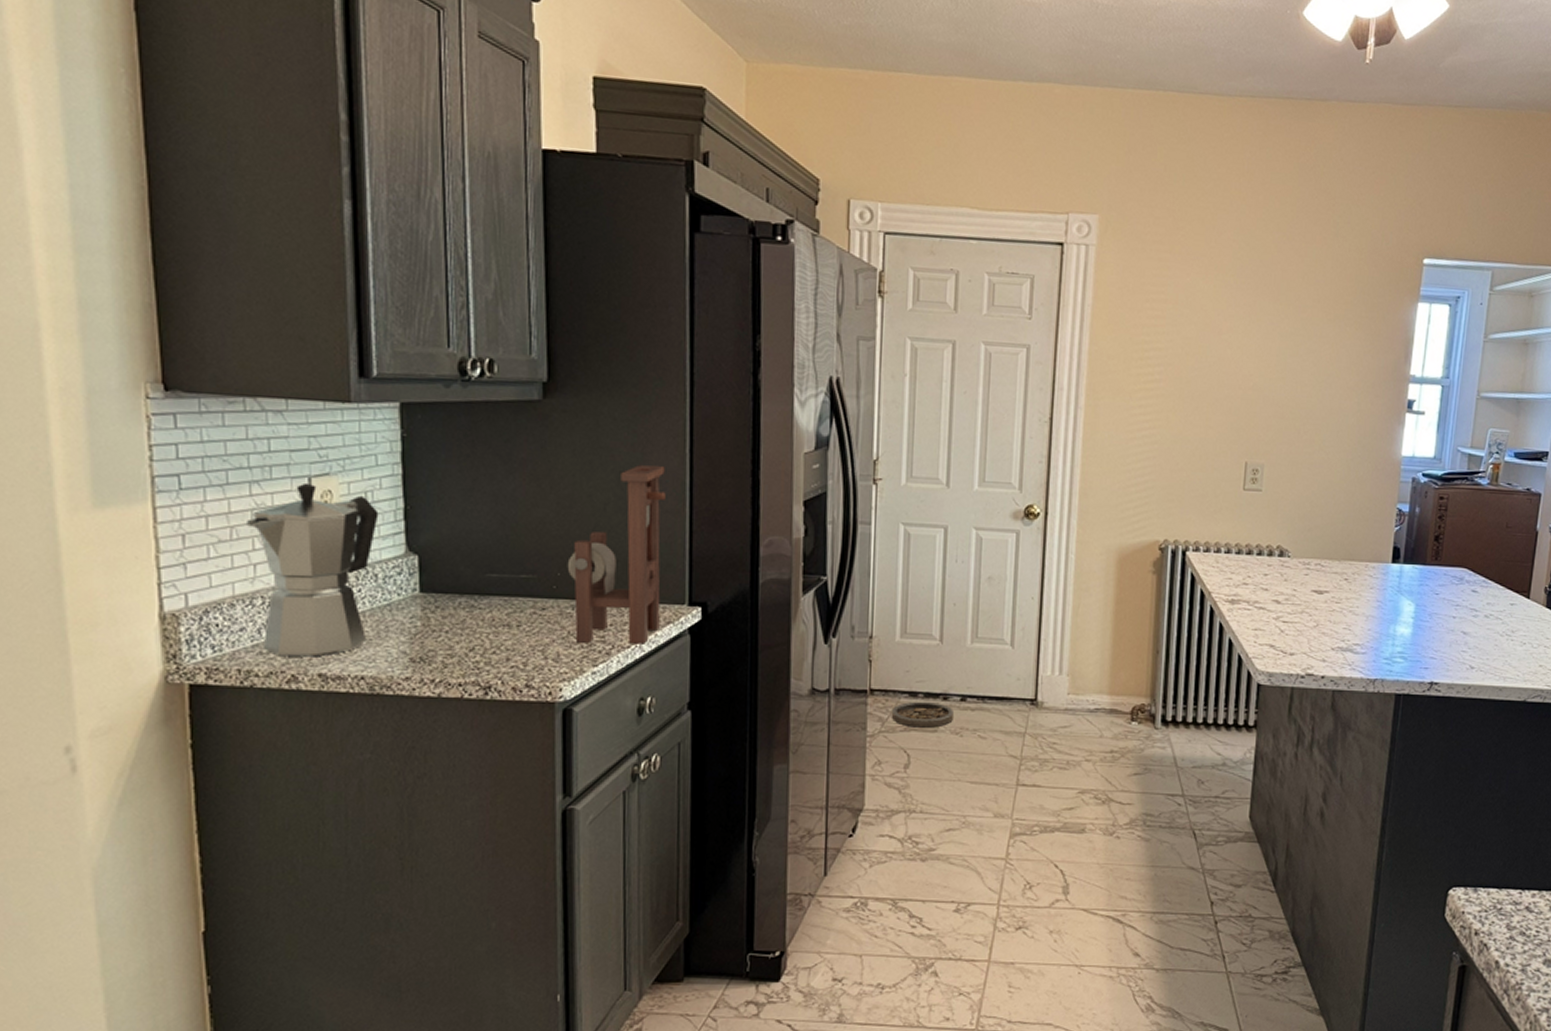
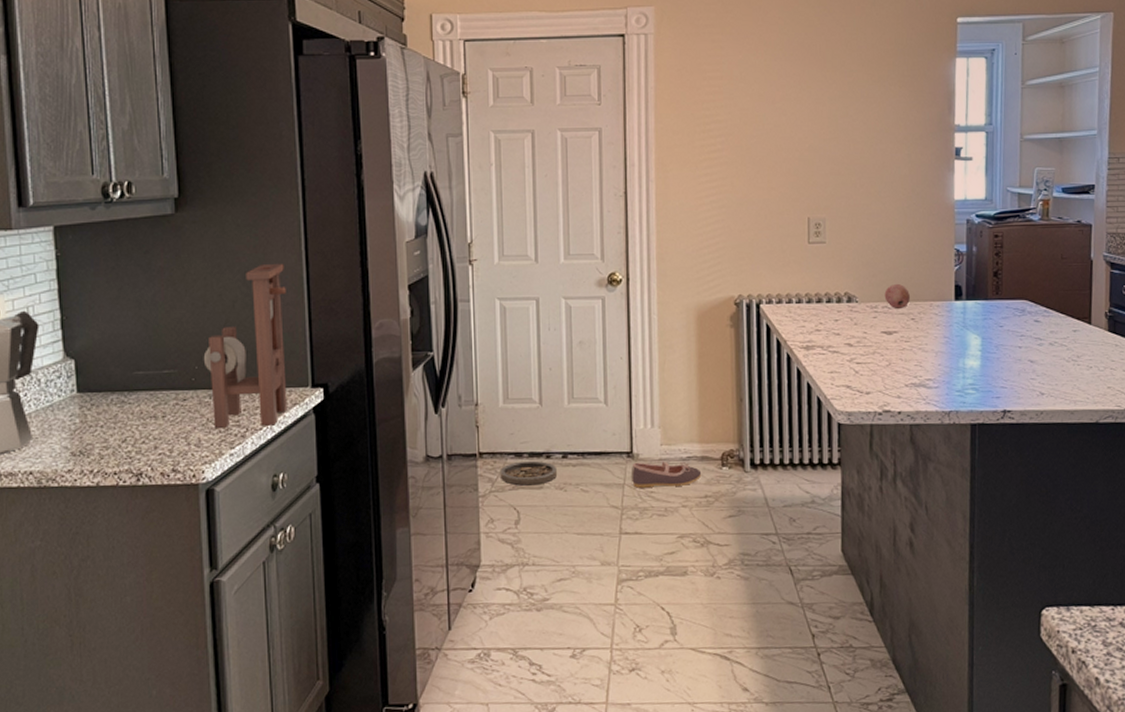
shoe: none [1033,710,1109,739] -> present [630,462,702,488]
fruit: none [1318,540,1345,568] -> present [884,283,910,310]

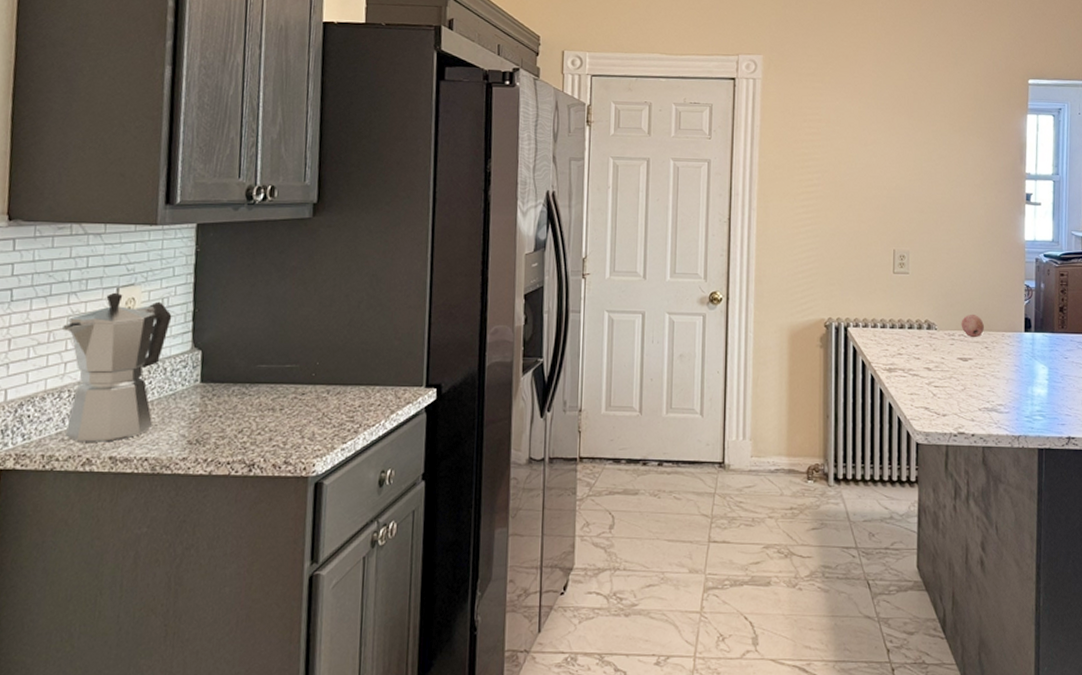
paper towel holder: present [203,264,287,428] -> none [325,269,410,423]
pet bowl: present [499,460,557,486] -> none [597,466,652,491]
shoe: present [630,462,702,488] -> none [721,472,788,498]

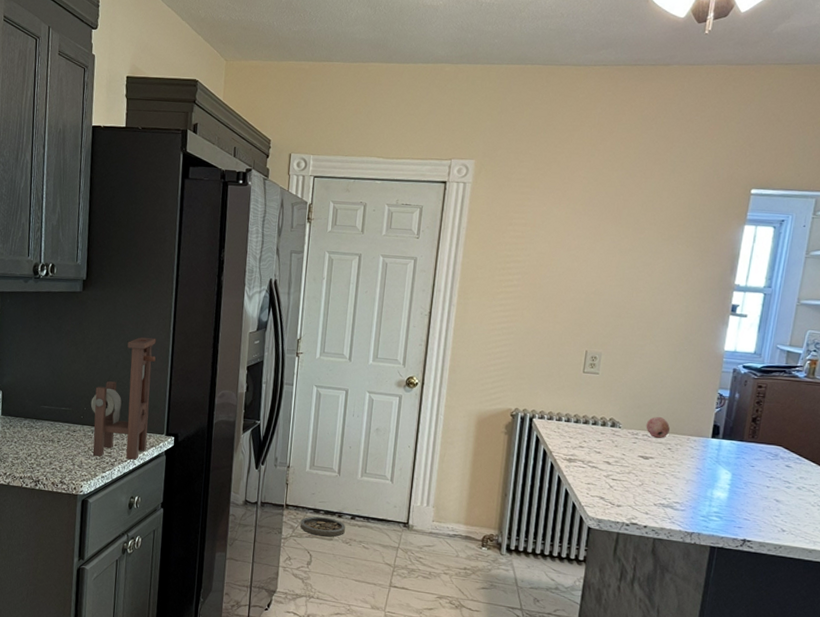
paper towel holder: none [325,269,410,423] -> present [90,337,156,460]
pet bowl: none [597,466,652,491] -> present [300,516,345,537]

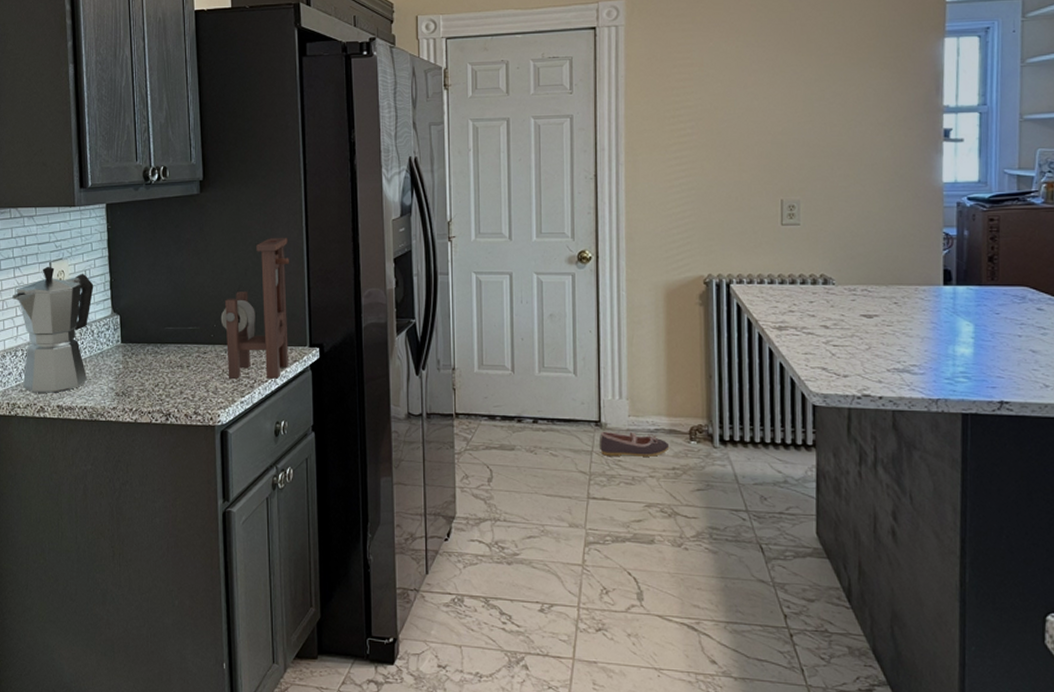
pet bowl: present [300,516,345,537] -> none [474,423,527,446]
shoe: none [404,531,464,557] -> present [598,431,670,457]
fruit: present [646,416,670,439] -> none [864,266,892,293]

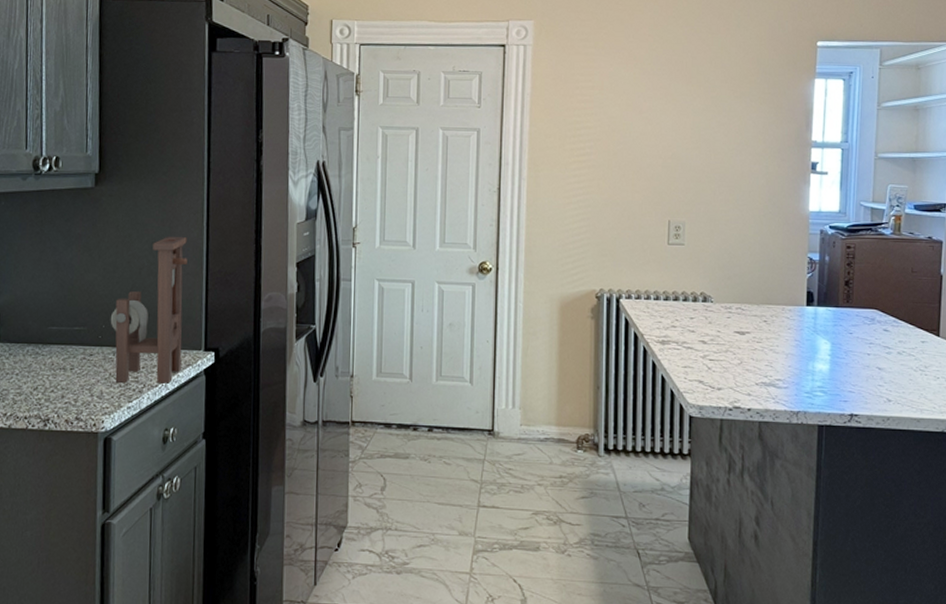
shoe: present [598,431,670,457] -> none [491,440,558,465]

